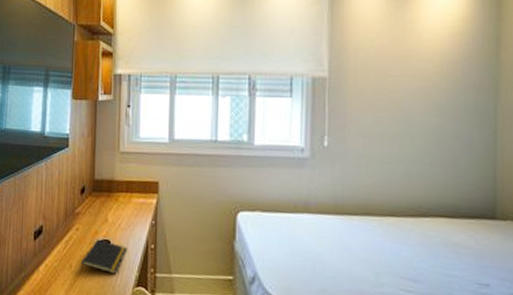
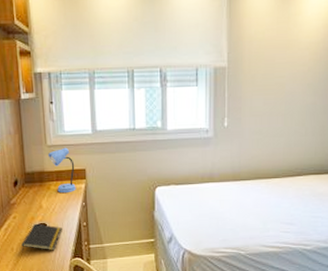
desk lamp: none [120,155,147,207] -> present [48,147,76,192]

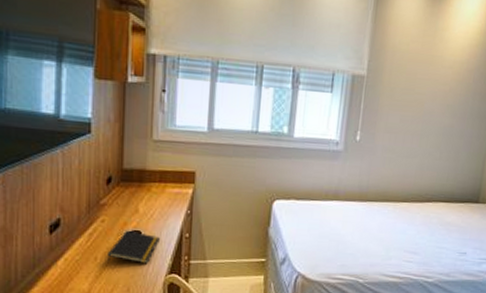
desk lamp: present [48,147,76,192] -> none [153,144,183,197]

